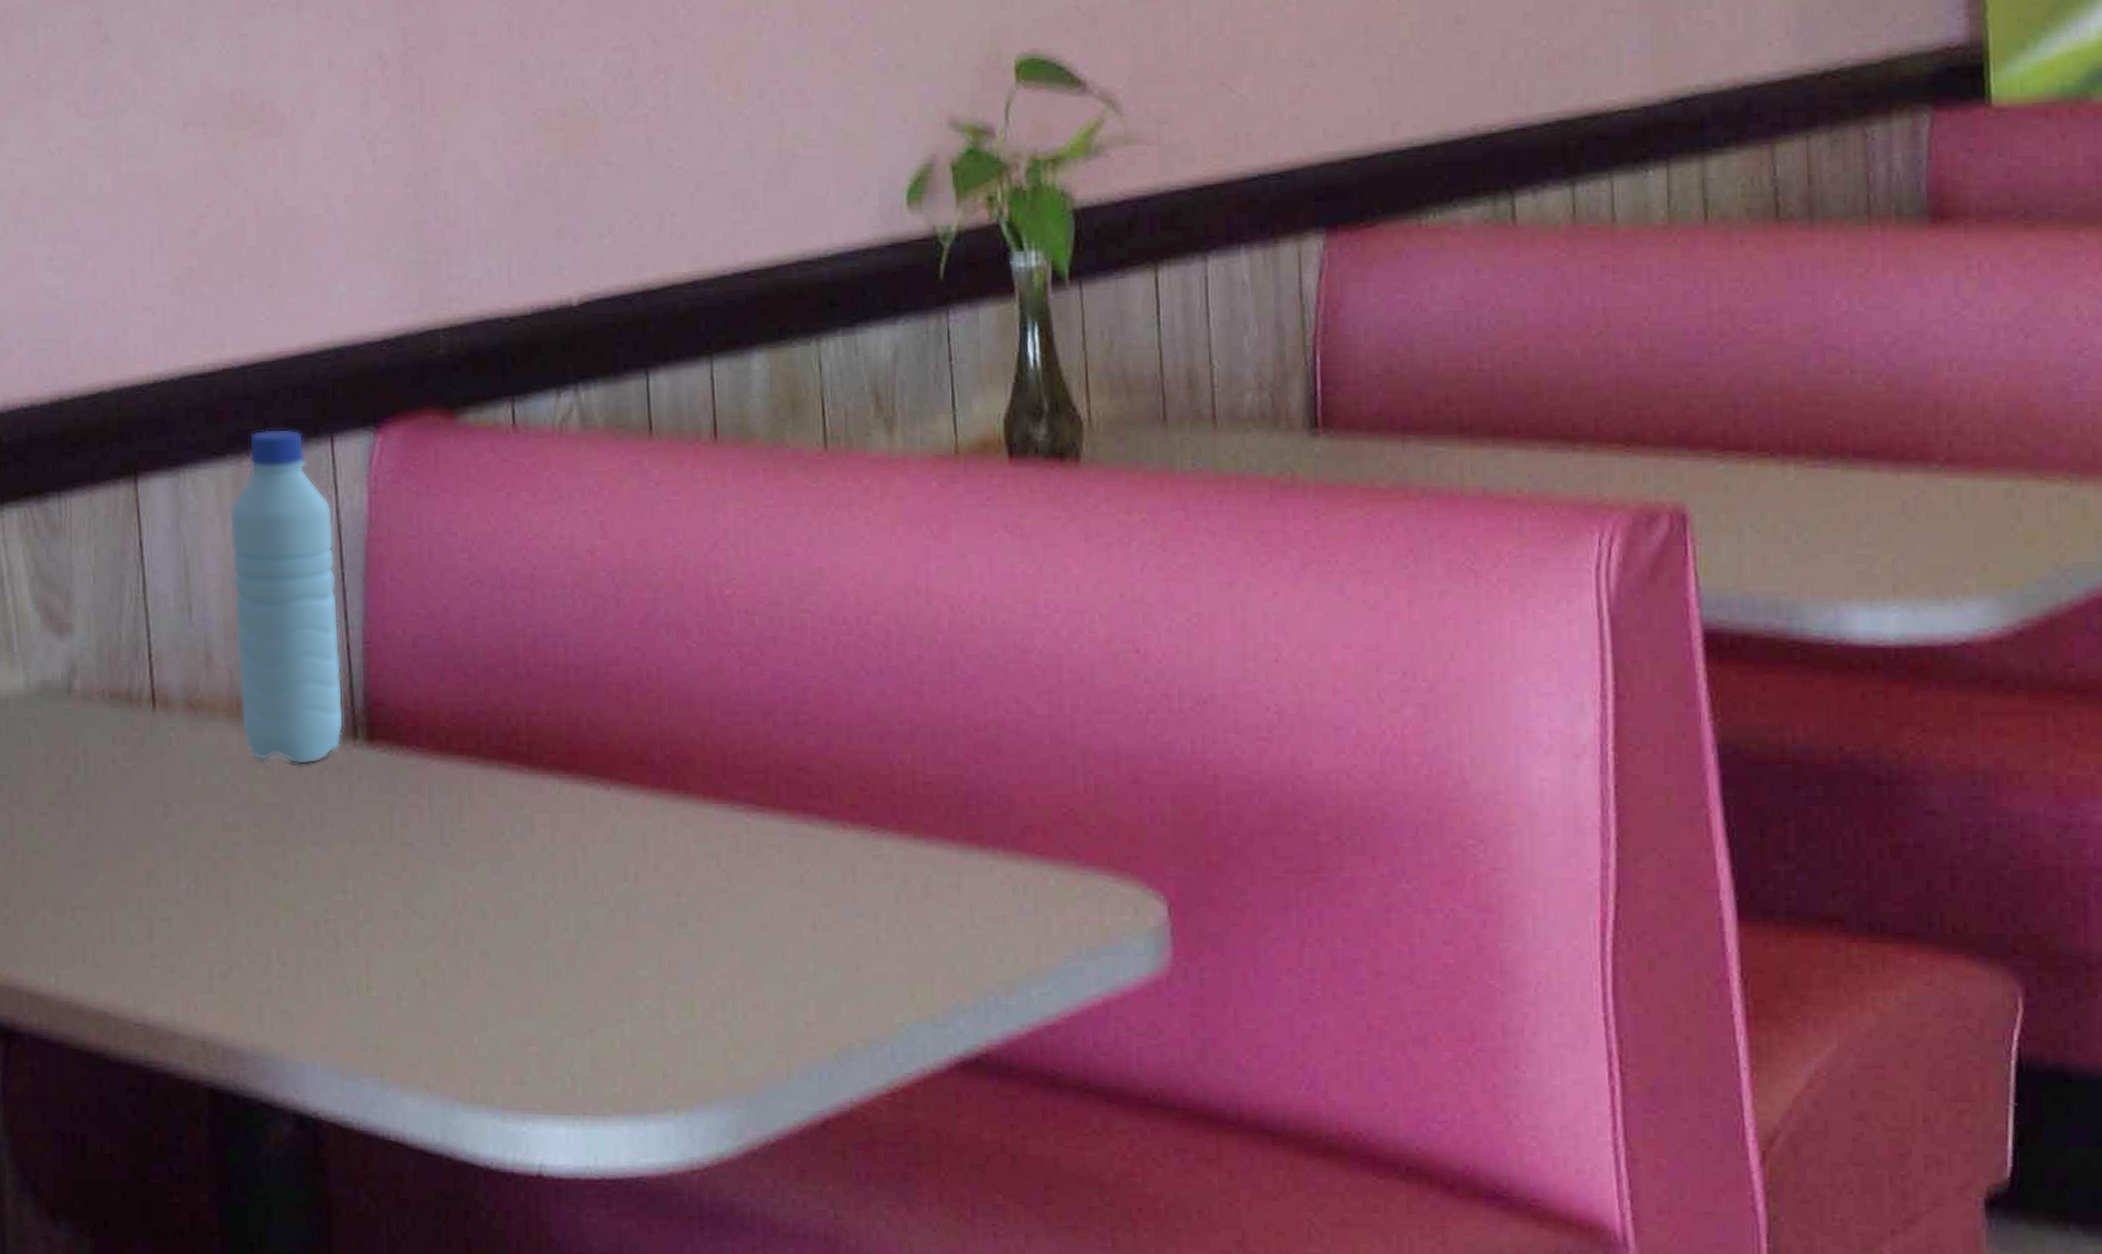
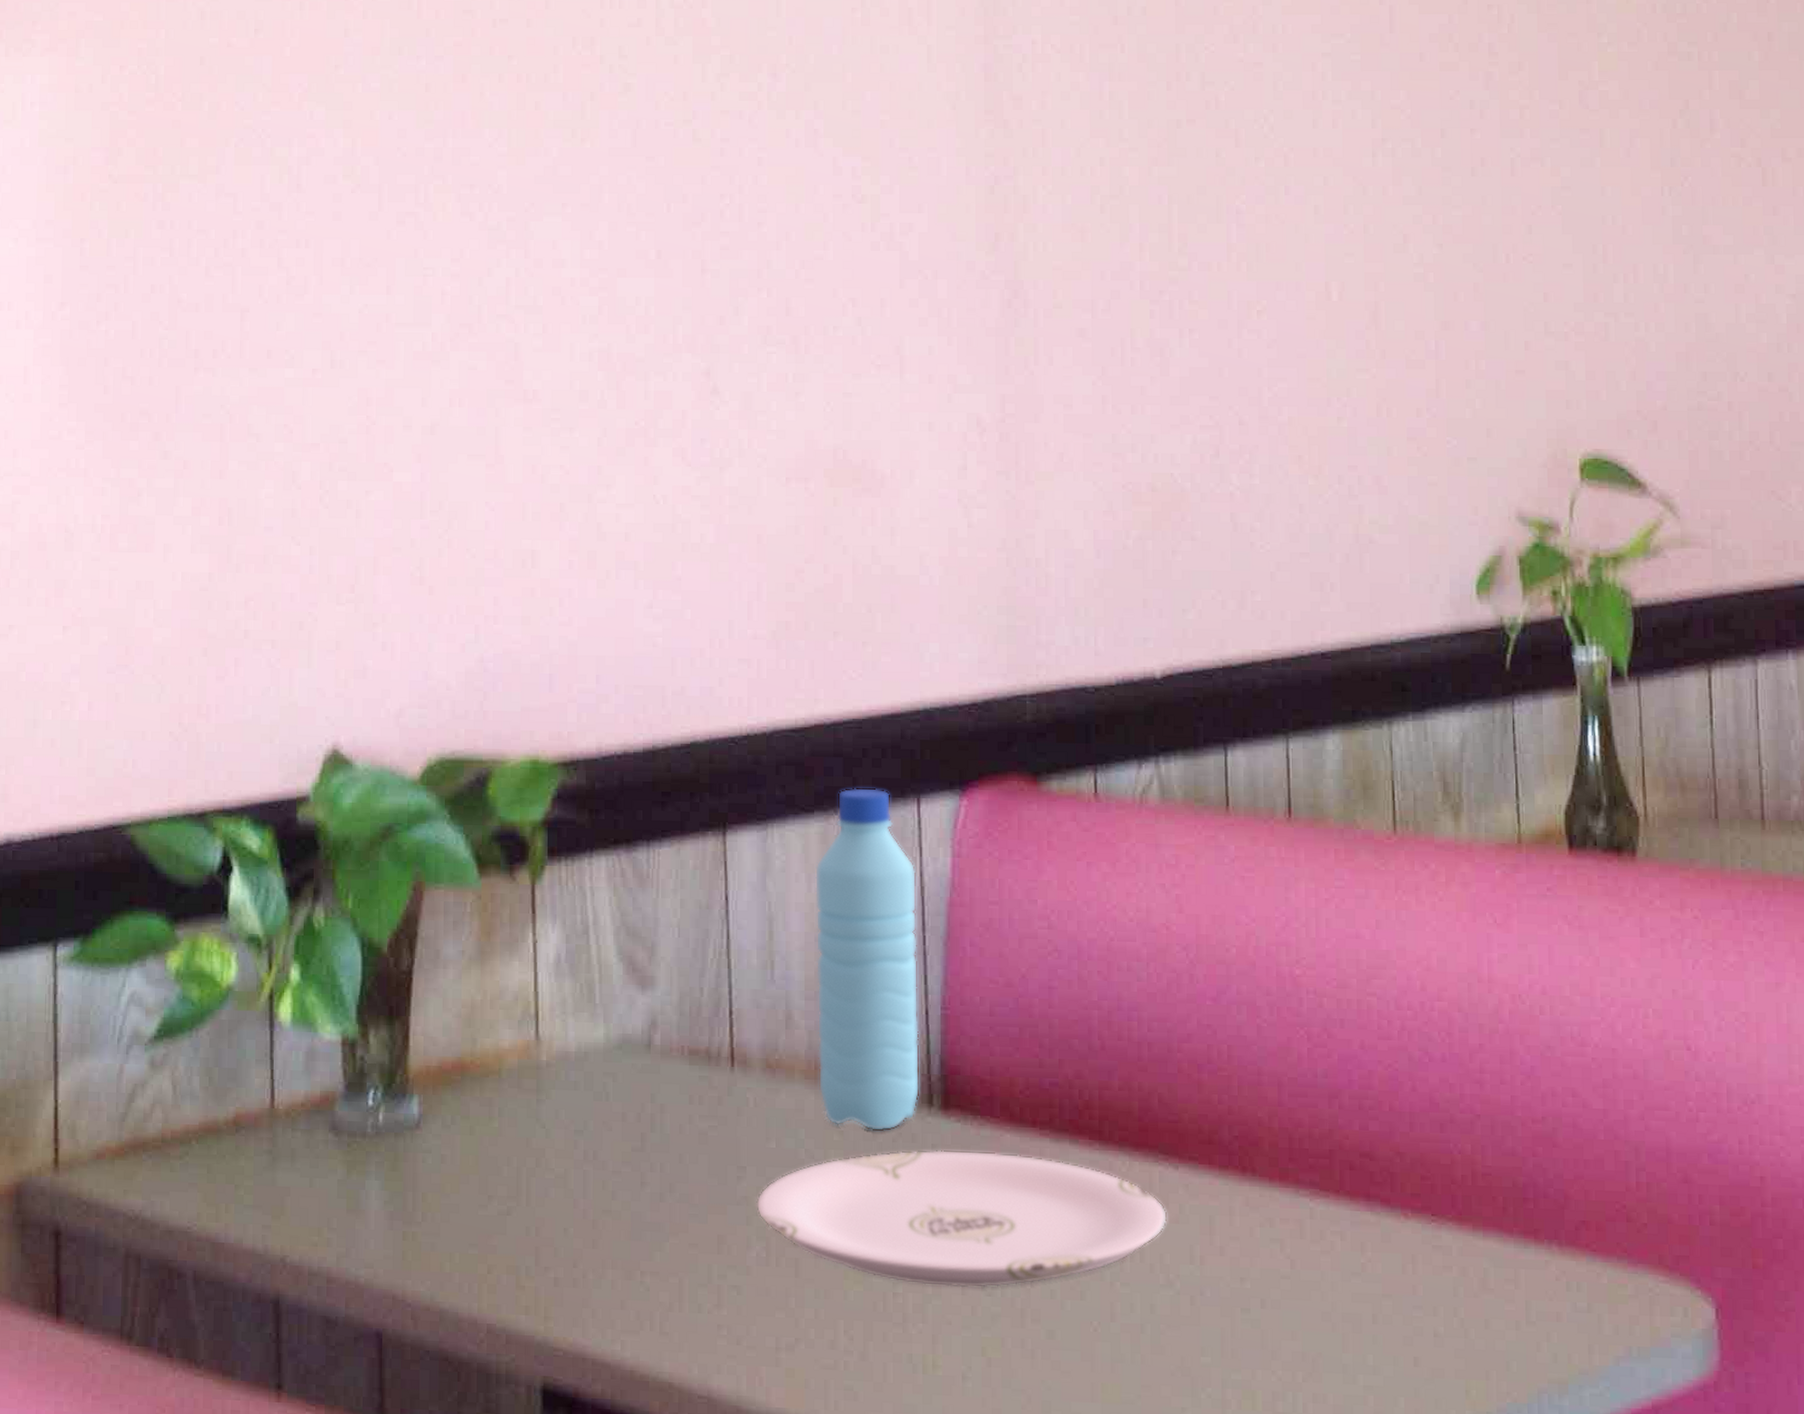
plate: none [183,779,600,912] -> present [756,1149,1168,1289]

